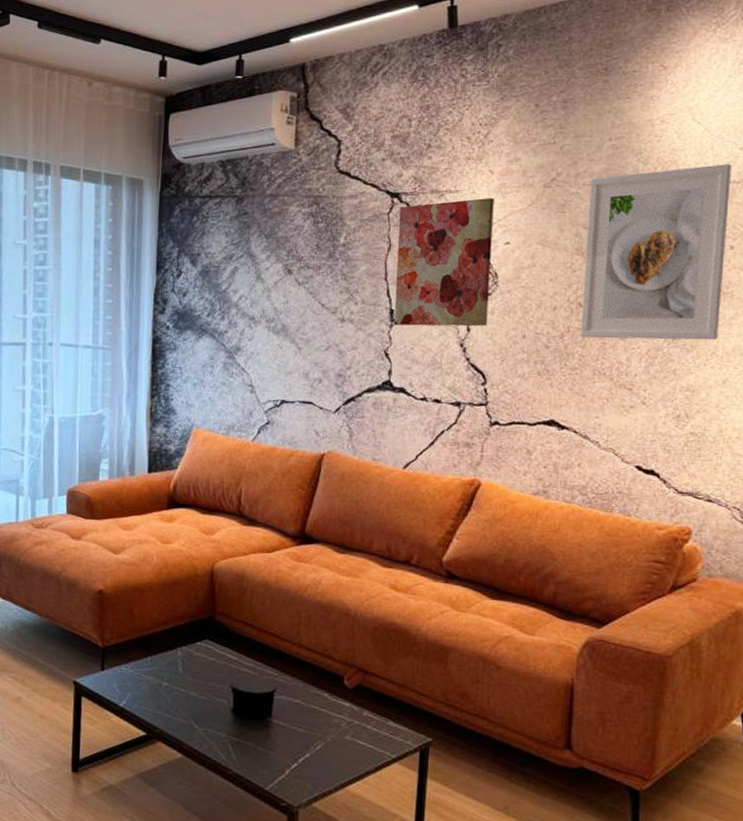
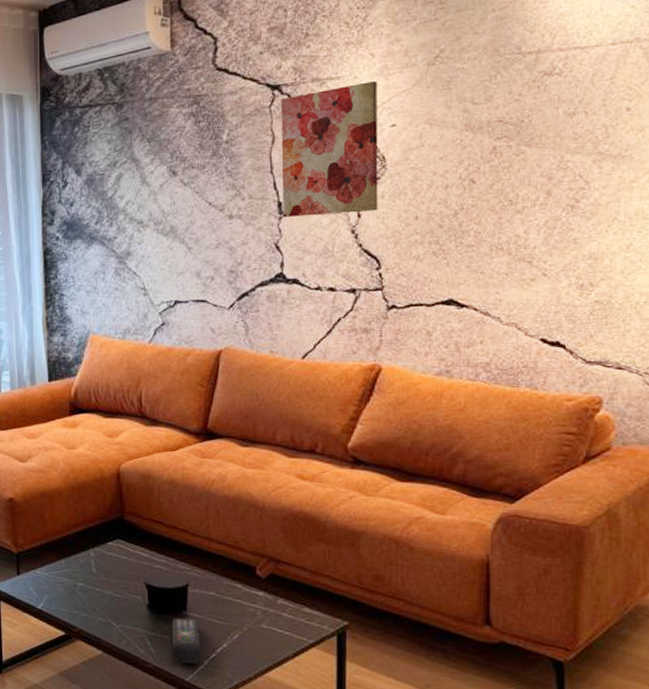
remote control: none [254,724,283,773] -> present [171,618,201,664]
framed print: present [580,164,731,341] -> none [474,24,623,214]

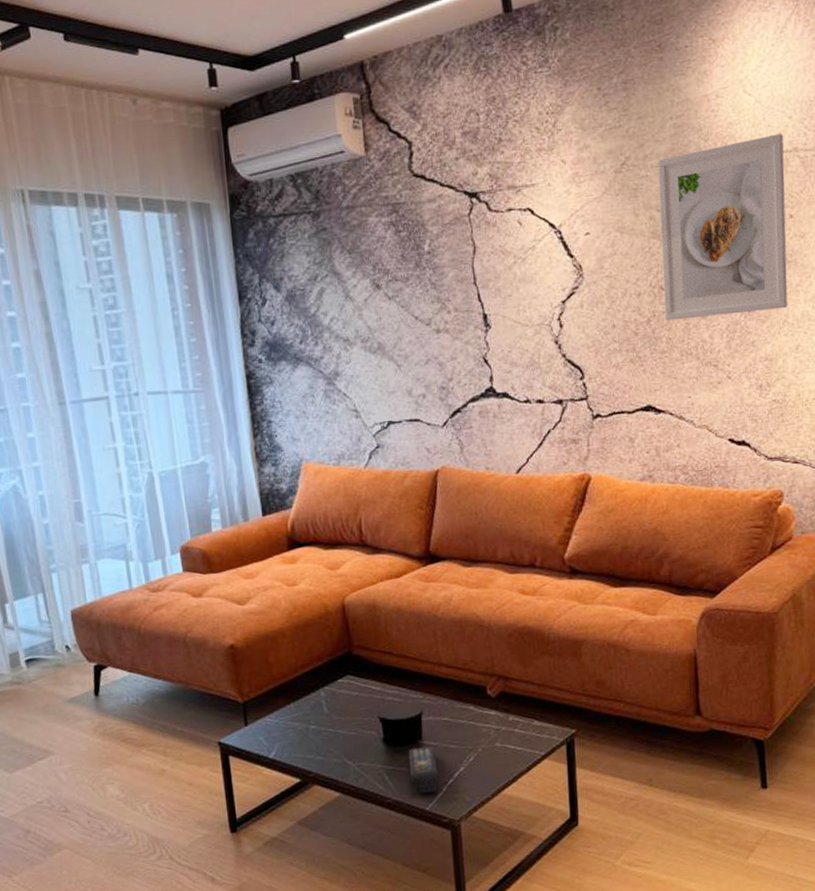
wall art: present [280,80,378,217] -> none [479,188,578,330]
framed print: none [474,24,623,214] -> present [657,134,788,321]

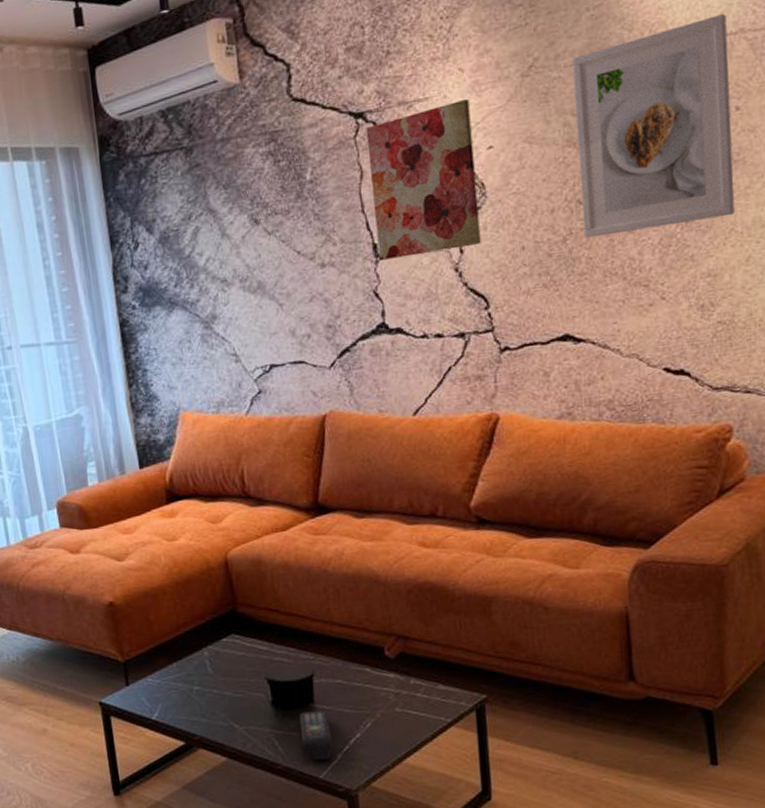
wall art: none [479,188,578,330] -> present [365,99,481,260]

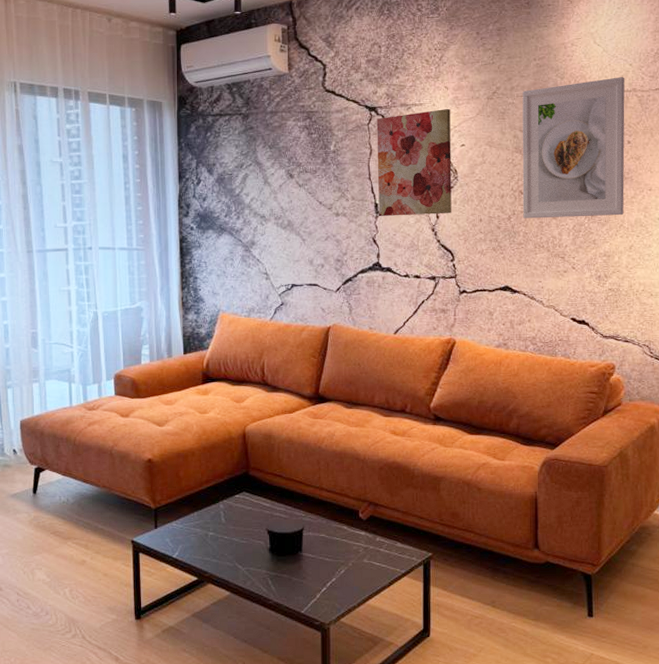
remote control: present [299,711,333,760] -> none [289,558,314,598]

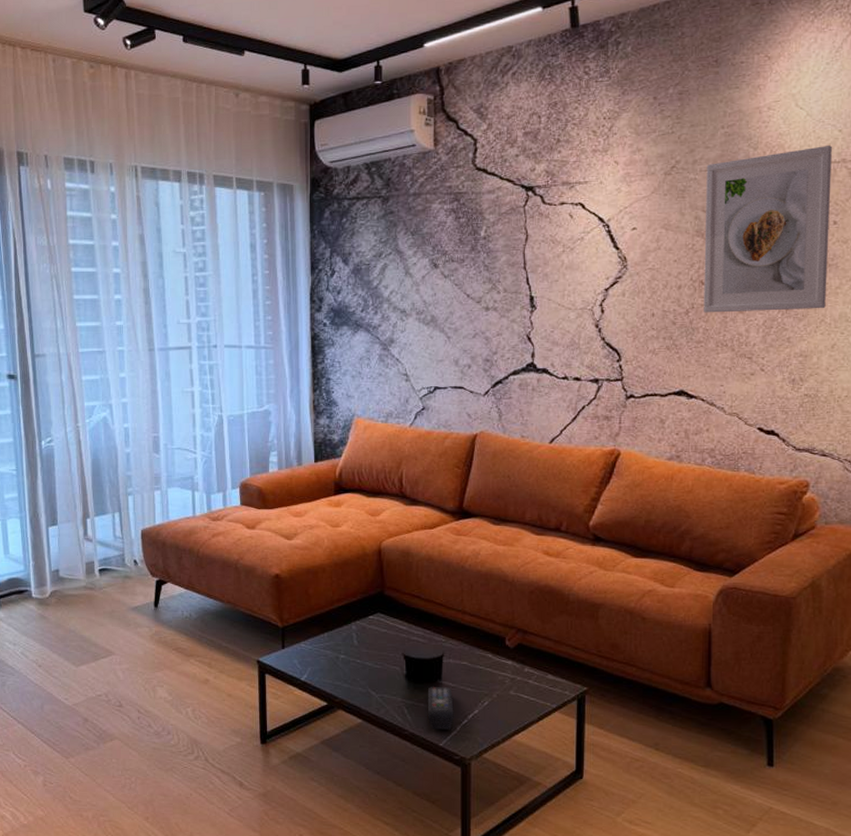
remote control: none [289,558,314,598] -> present [427,687,454,730]
wall art: present [376,108,452,216] -> none [534,186,620,310]

